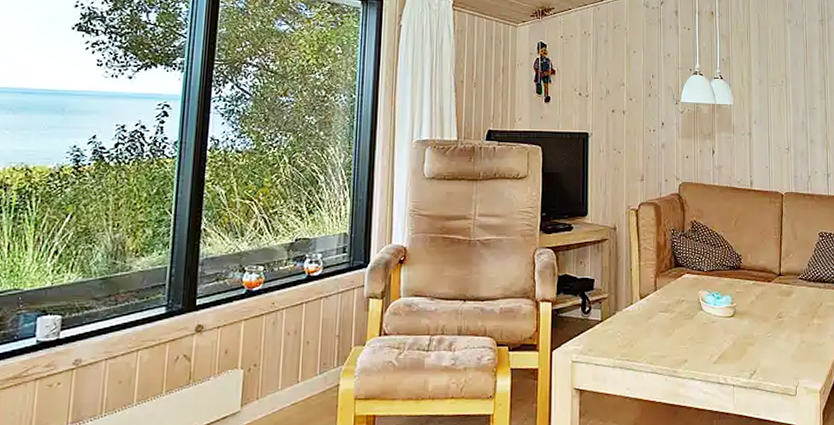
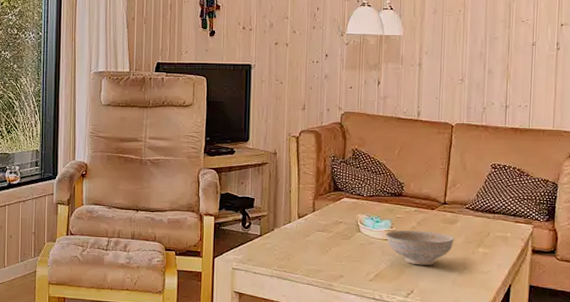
decorative bowl: none [726,304,791,343] -> present [385,230,454,266]

